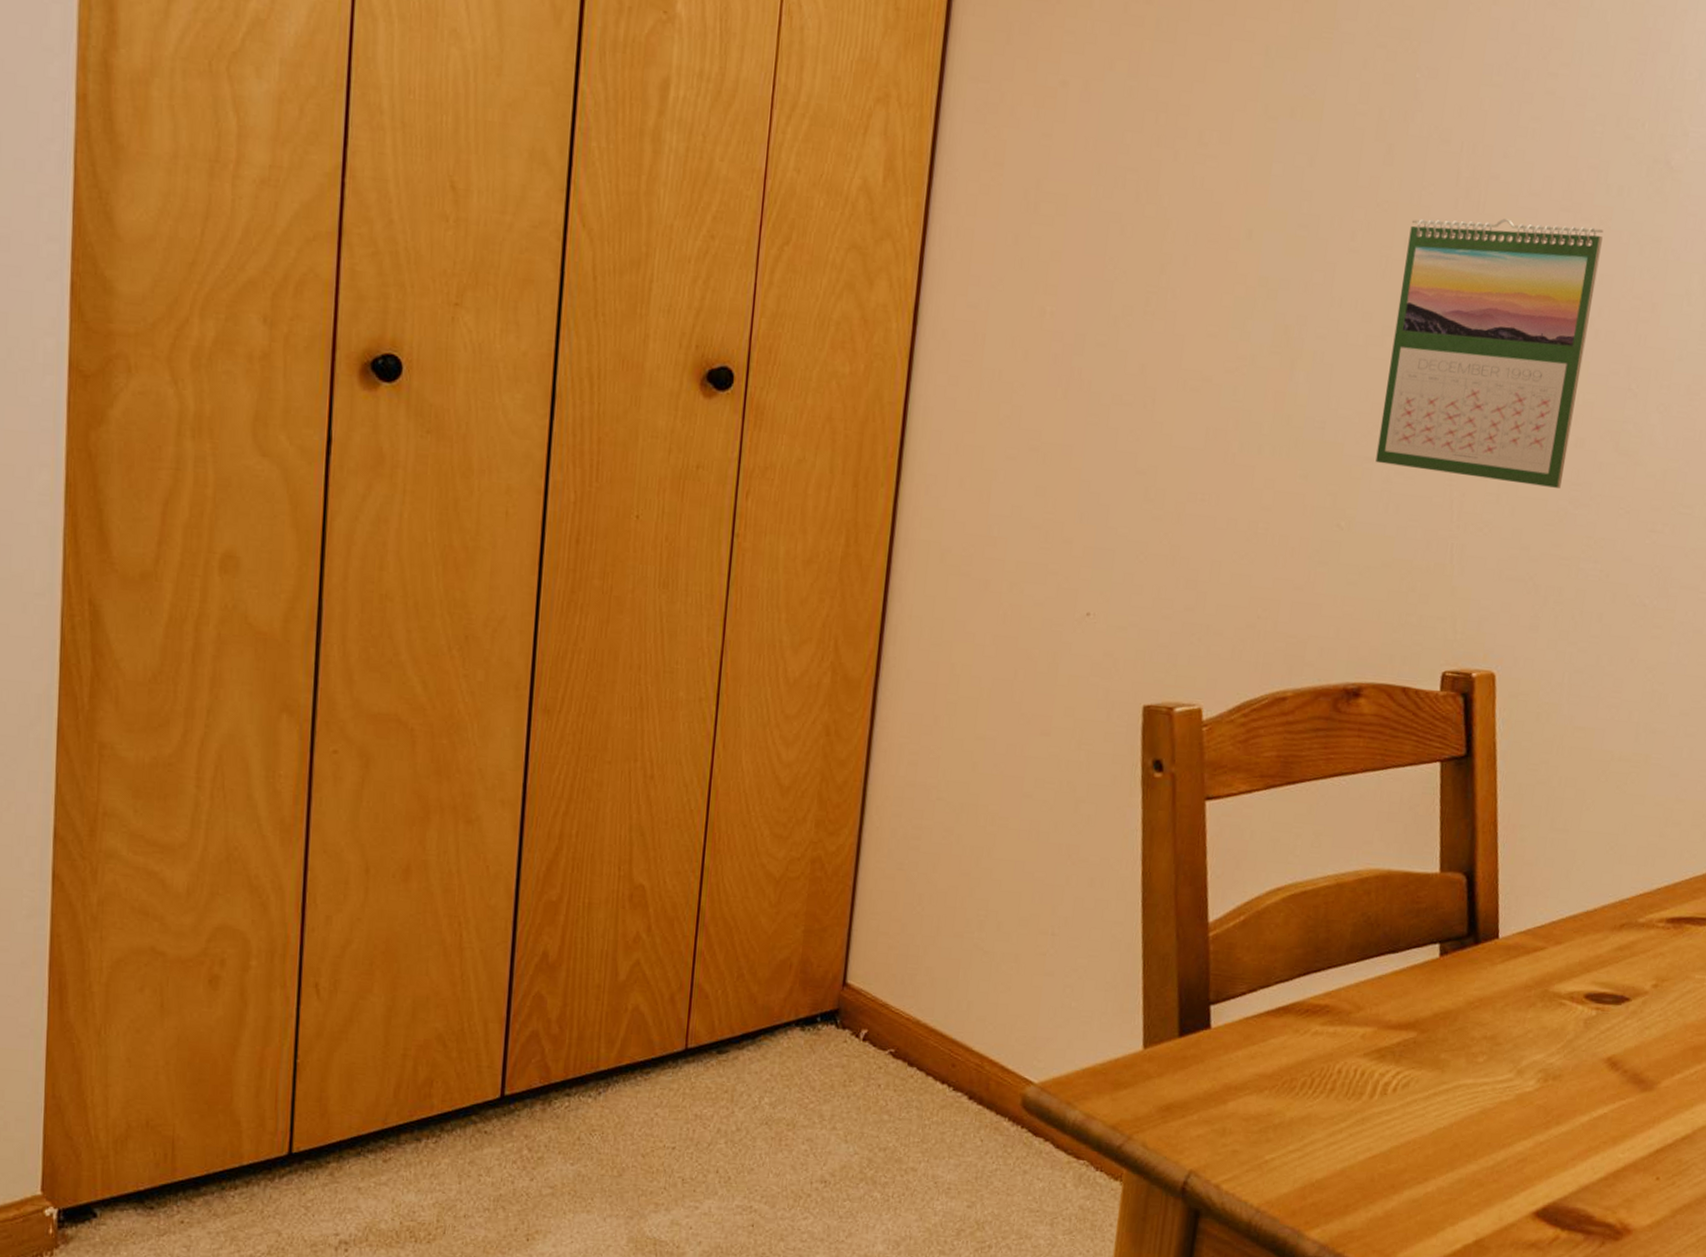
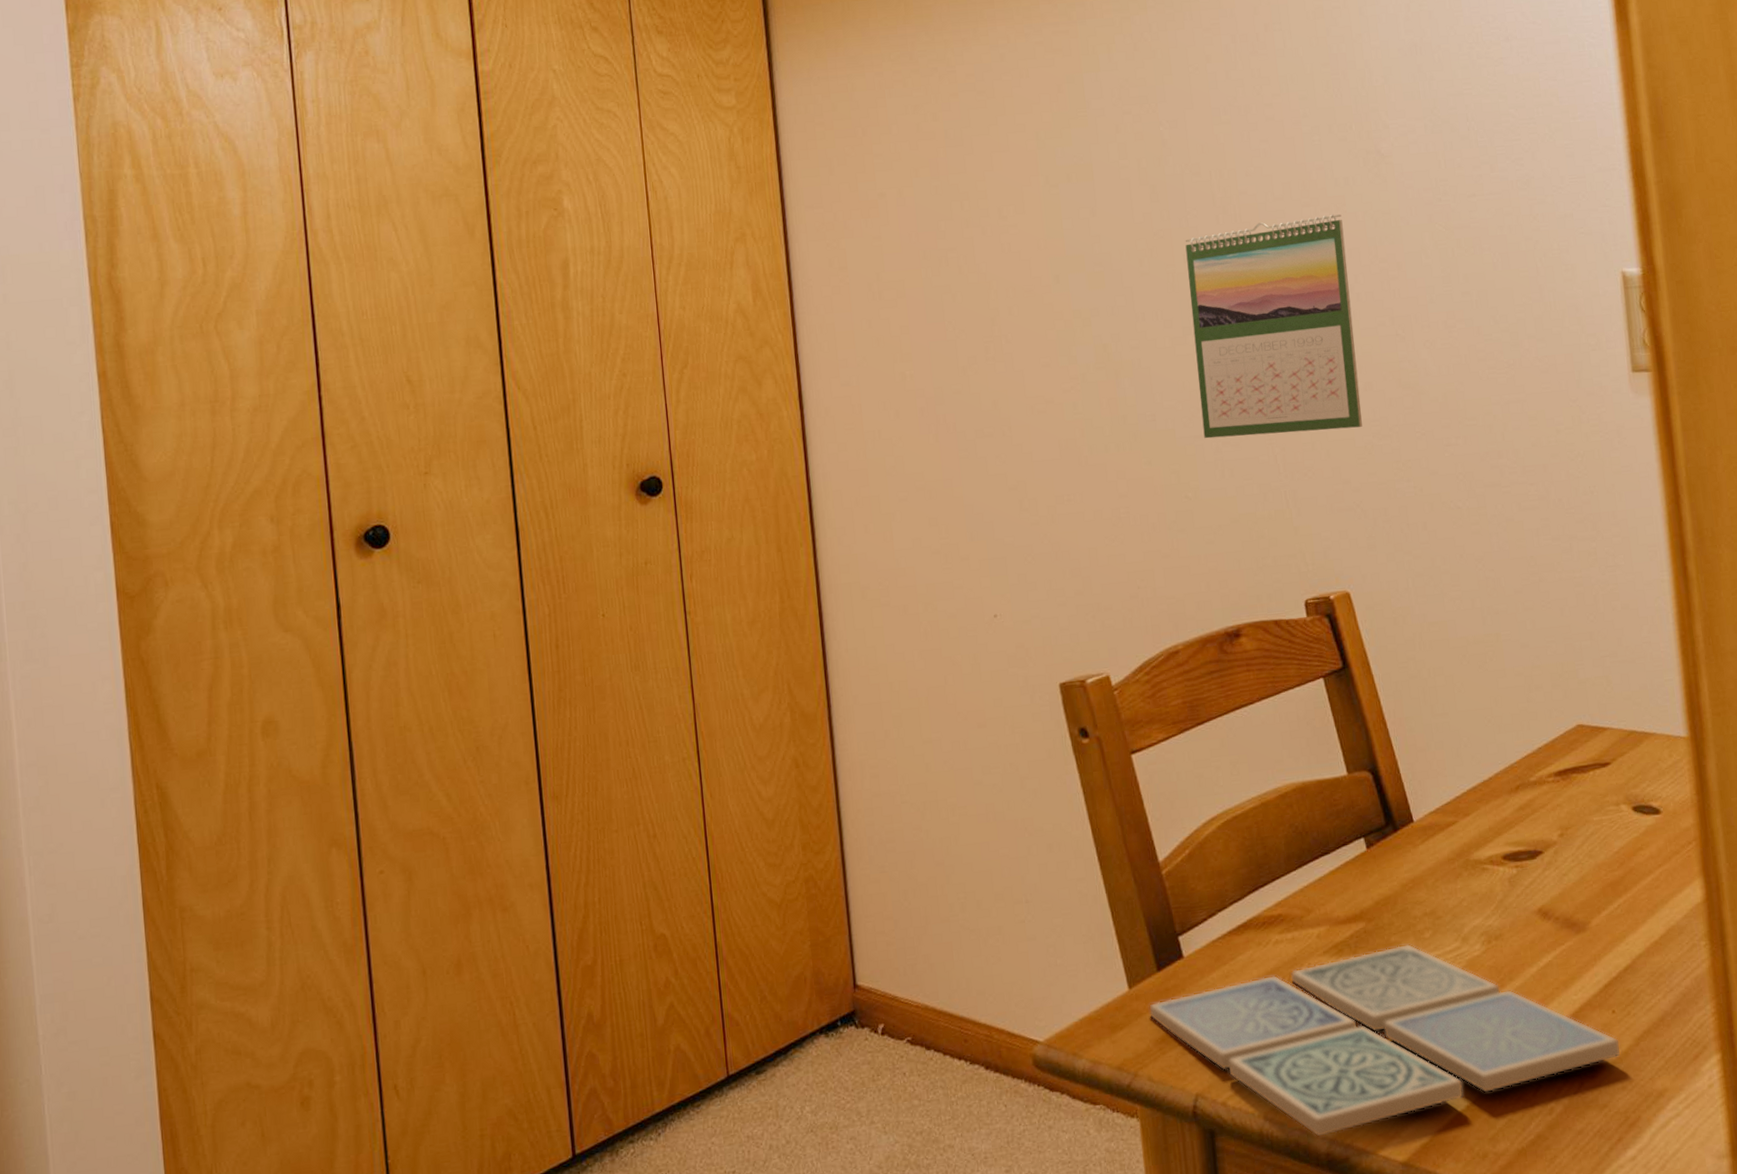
drink coaster: none [1159,1063,1654,1240] -> present [1148,943,1620,1137]

